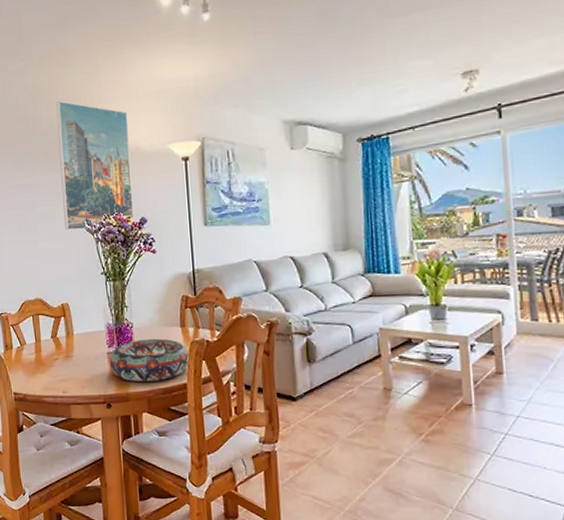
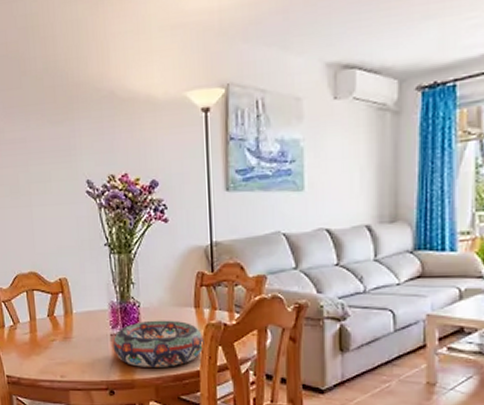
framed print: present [57,101,134,230] -> none [53,37,144,194]

